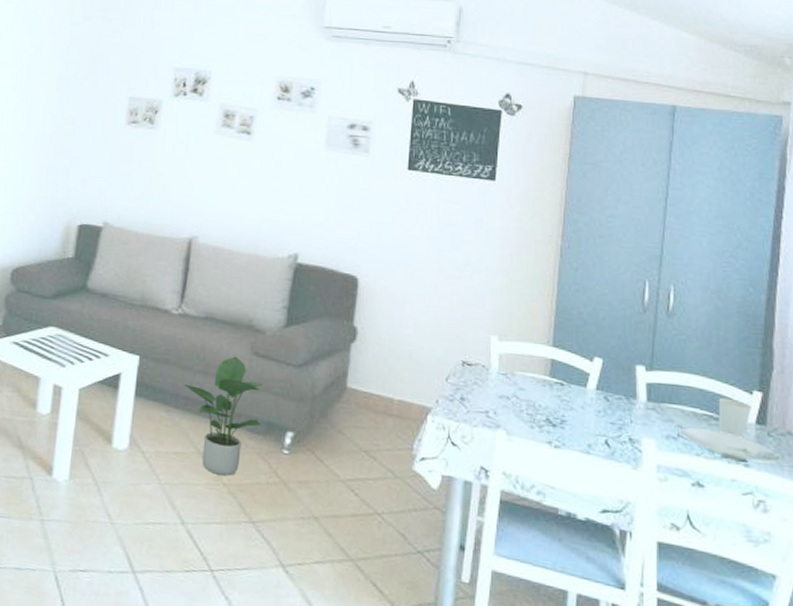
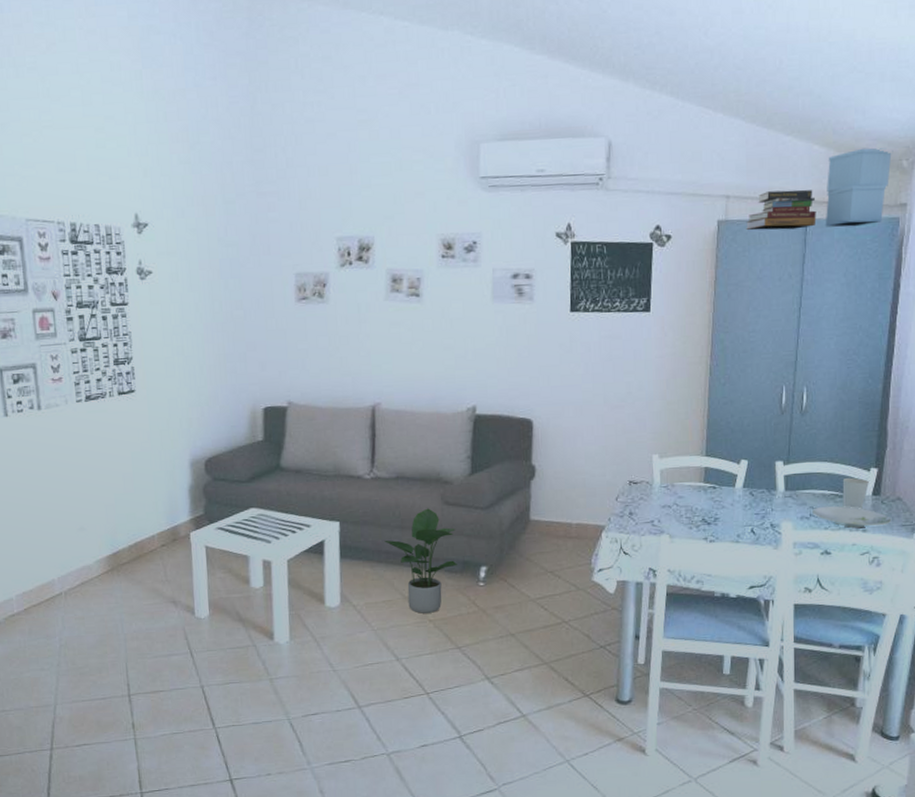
books: none [606,73,686,115] -> present [746,189,816,231]
storage box: none [695,41,774,120] -> present [825,148,893,227]

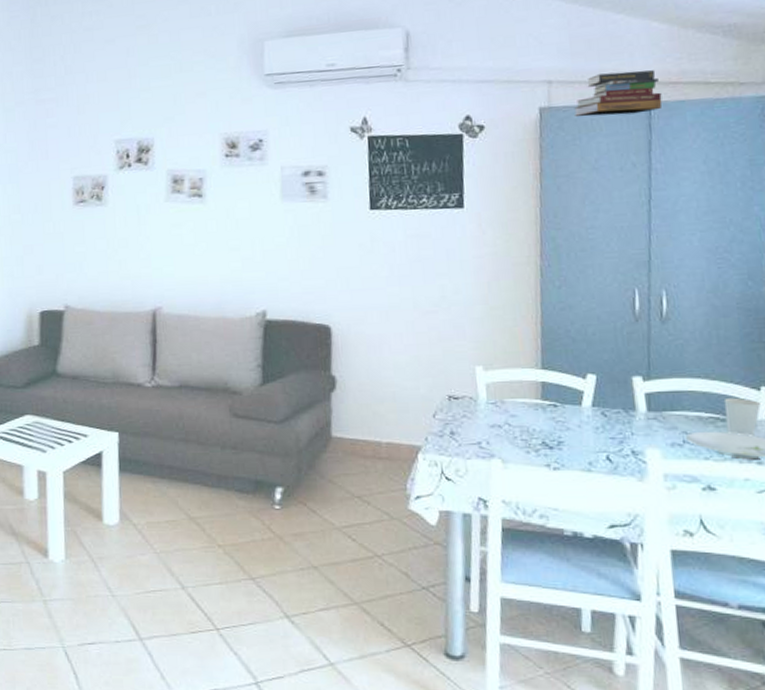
potted plant: present [384,508,457,613] -> none [167,420,249,537]
storage box: present [825,148,893,227] -> none [672,20,755,110]

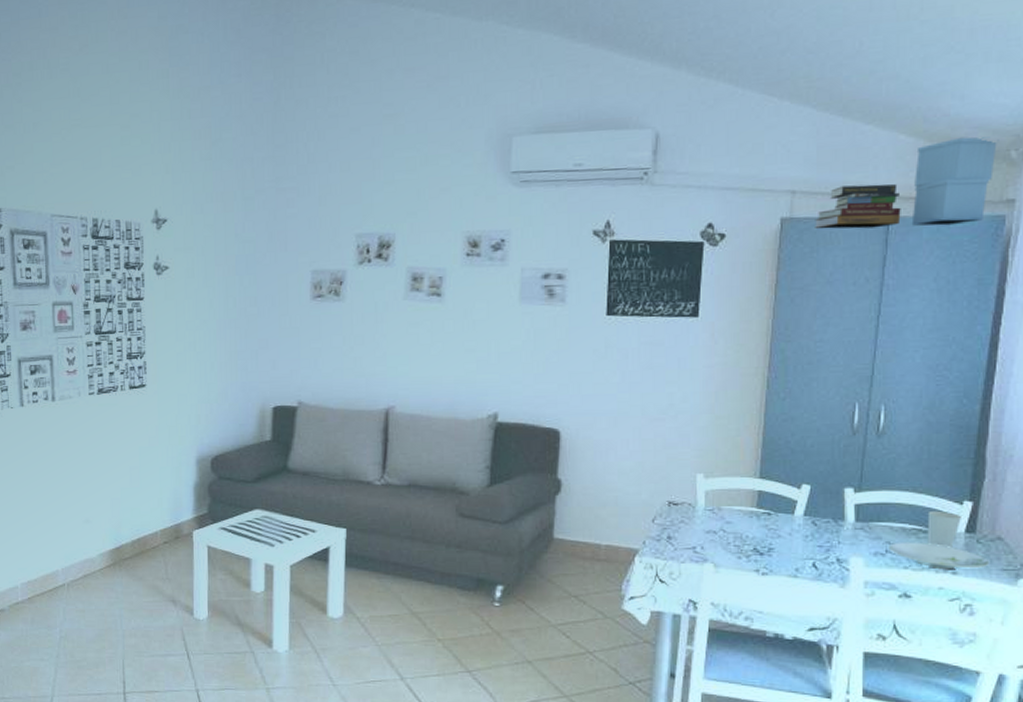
storage box: none [672,20,755,110] -> present [911,137,999,226]

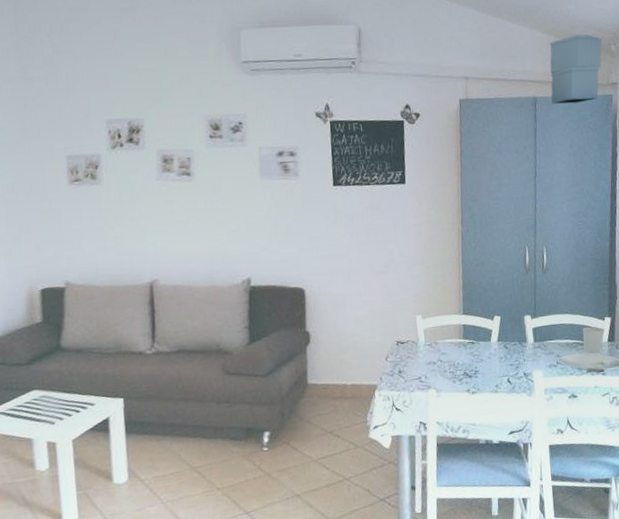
books: present [815,184,901,229] -> none [484,71,544,108]

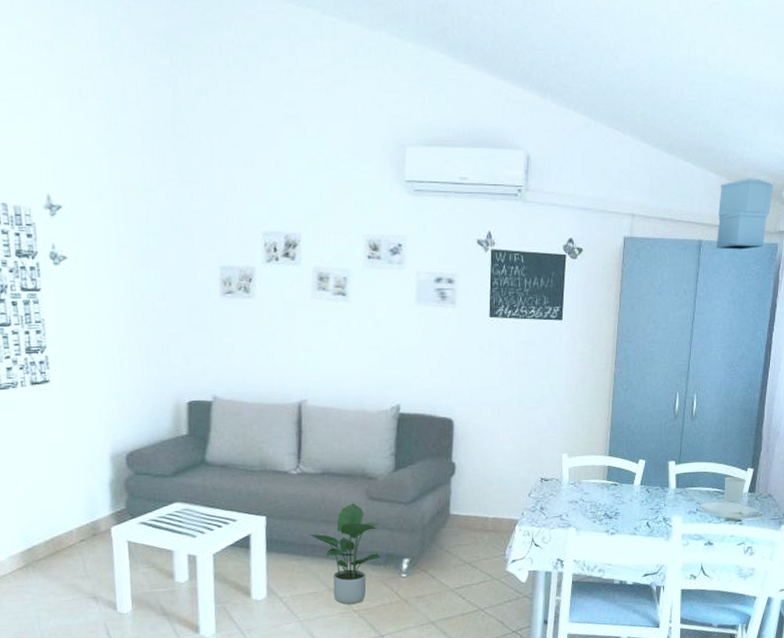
potted plant: none [169,379,241,483] -> present [310,503,381,604]

